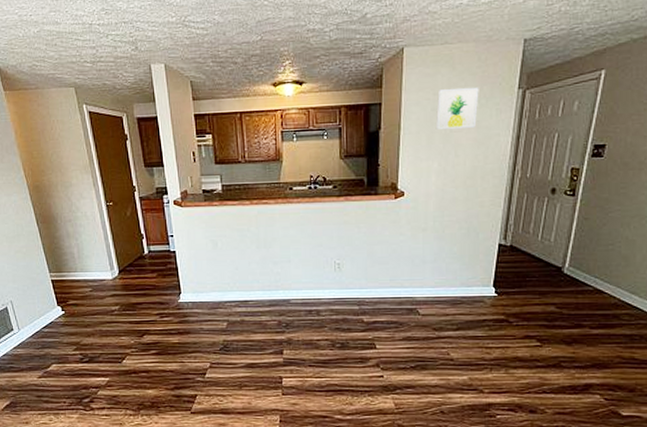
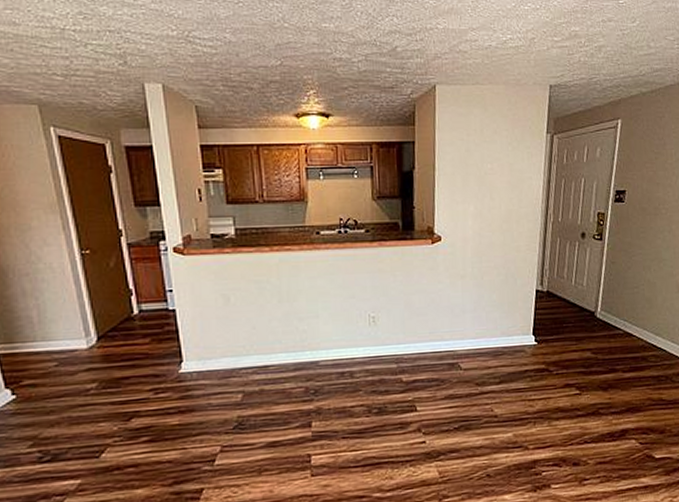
wall art: present [435,87,479,129] -> none [470,129,511,171]

